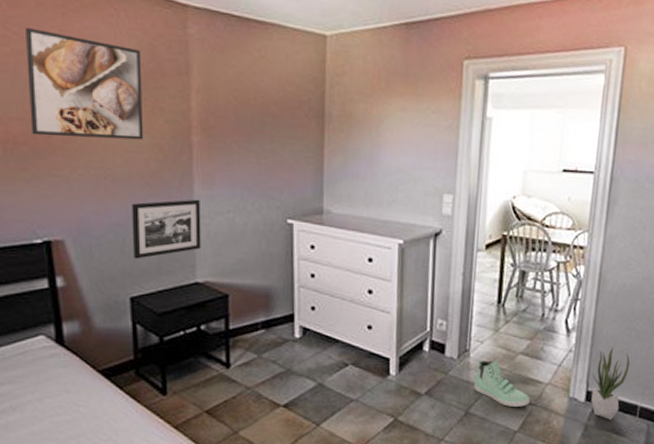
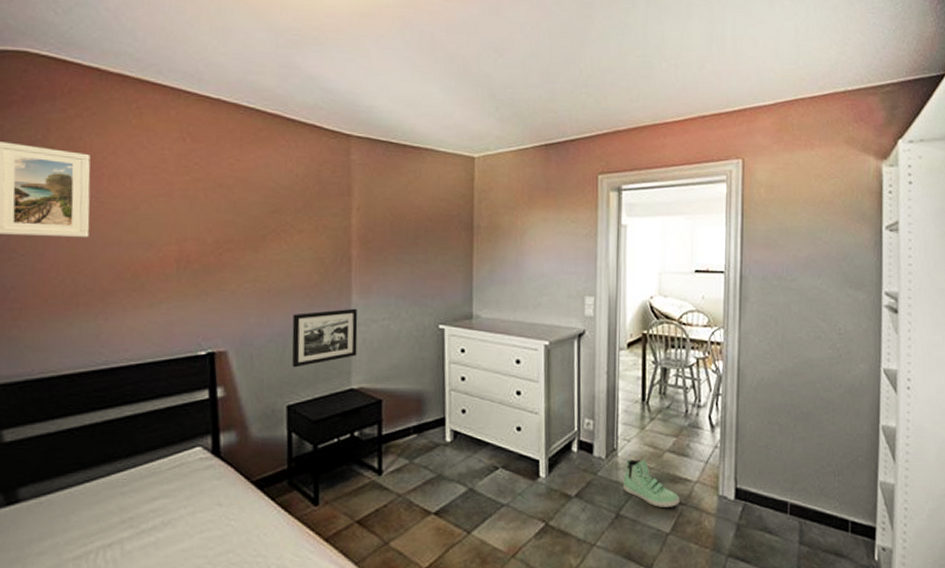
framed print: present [26,28,144,140] -> none [203,159,308,255]
potted plant: present [591,347,630,420] -> none [739,442,775,519]

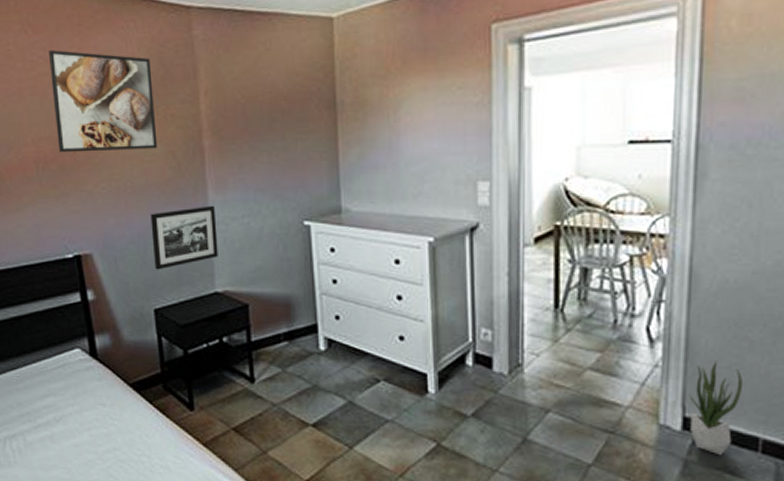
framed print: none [203,159,308,255] -> present [49,50,158,153]
sneaker: present [624,459,680,507] -> none [532,377,606,435]
potted plant: none [739,442,775,519] -> present [688,361,742,456]

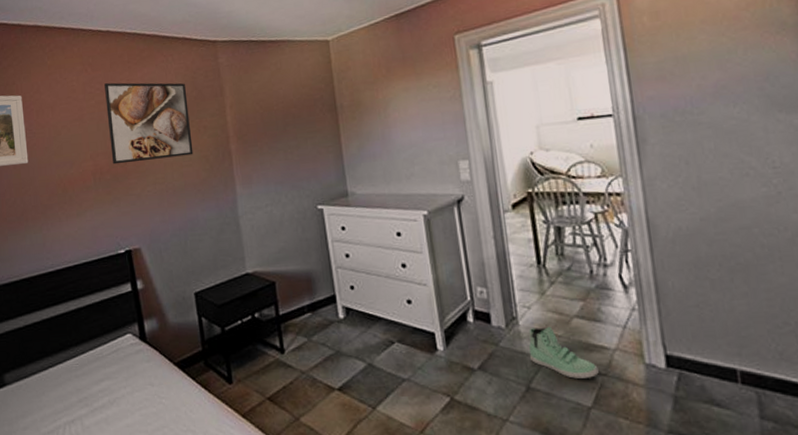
picture frame: present [150,205,218,270] -> none [189,198,247,258]
sneaker: none [532,377,606,435] -> present [529,327,599,379]
potted plant: present [688,361,742,456] -> none [666,301,713,390]

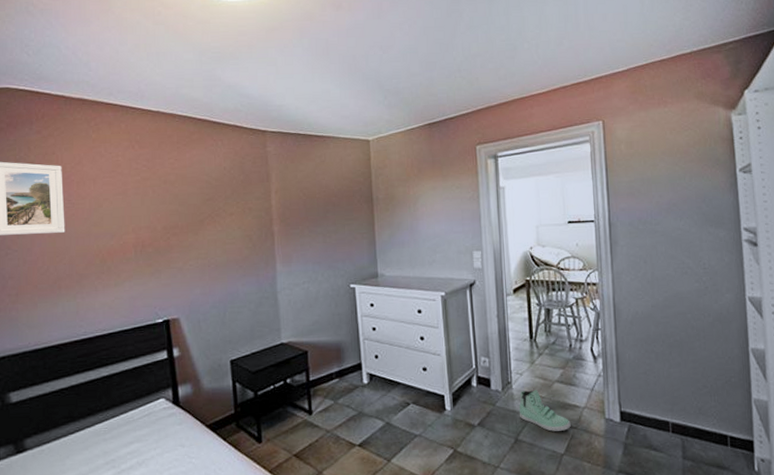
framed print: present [104,82,194,165] -> none [151,161,237,239]

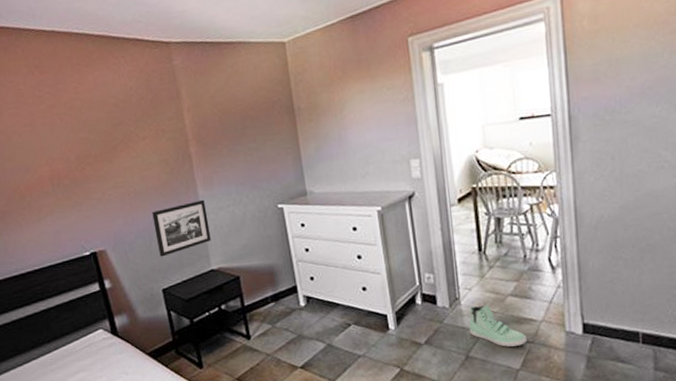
picture frame: none [230,275,284,328] -> present [152,199,211,257]

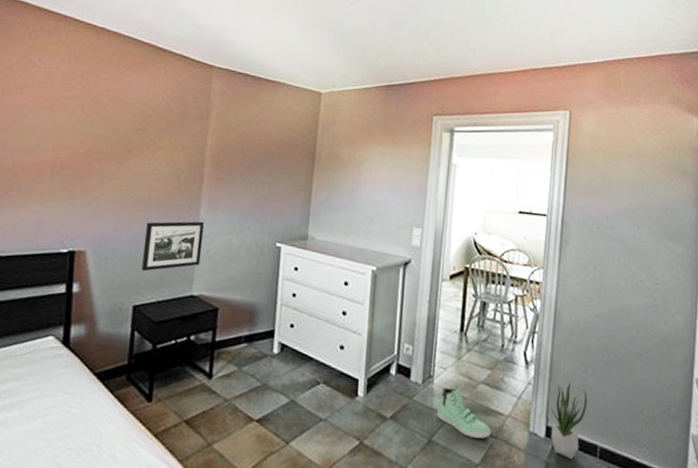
potted plant: none [585,278,623,350] -> present [551,382,587,460]

